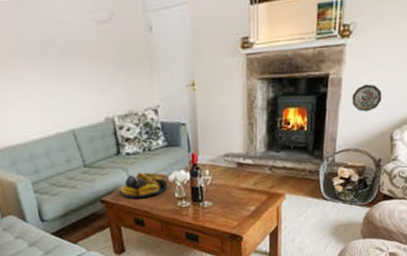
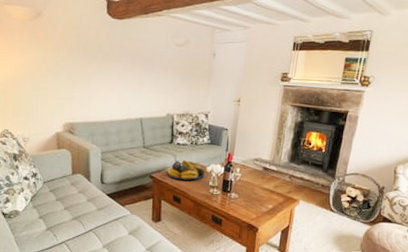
decorative plate: present [352,84,382,112] -> none [364,124,391,146]

